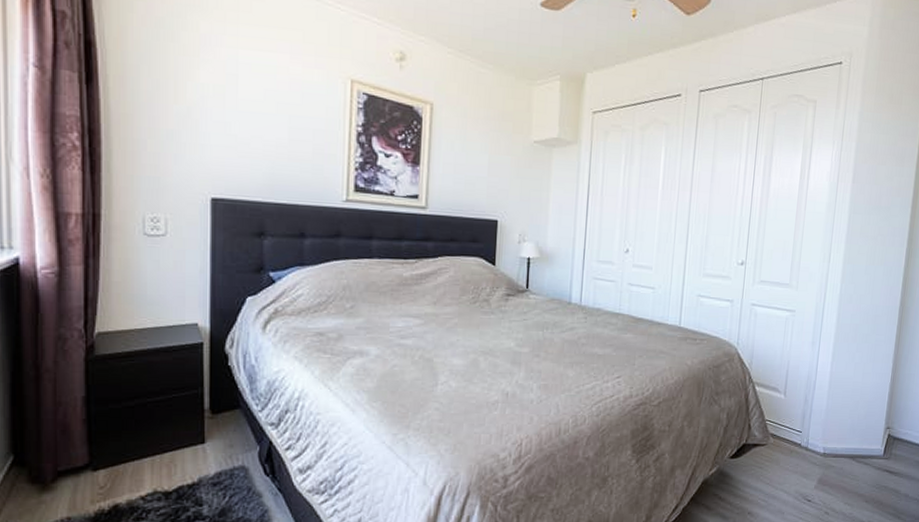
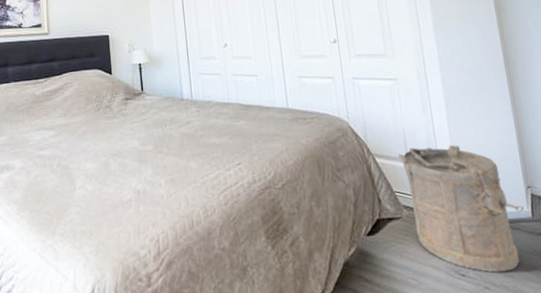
laundry hamper: none [776,380,879,500] -> present [397,145,524,273]

